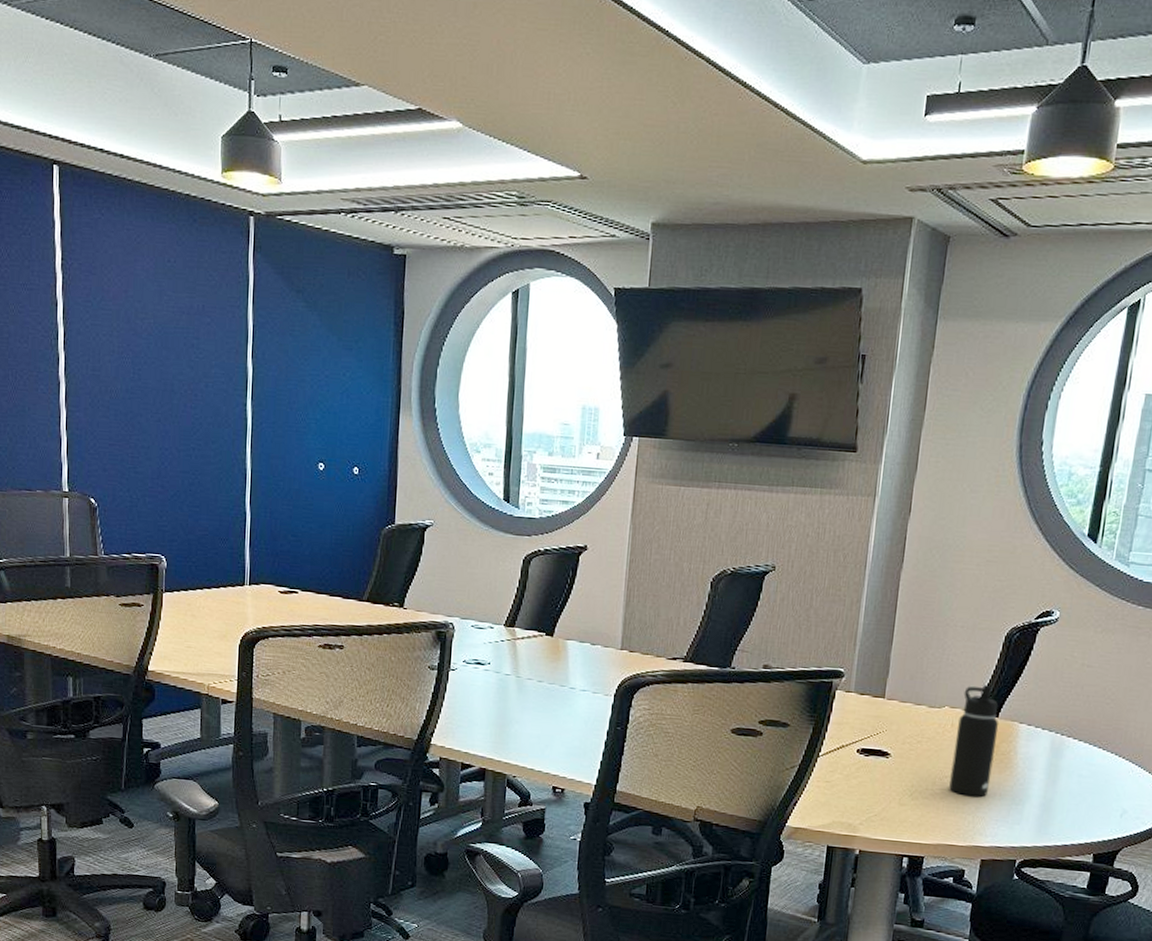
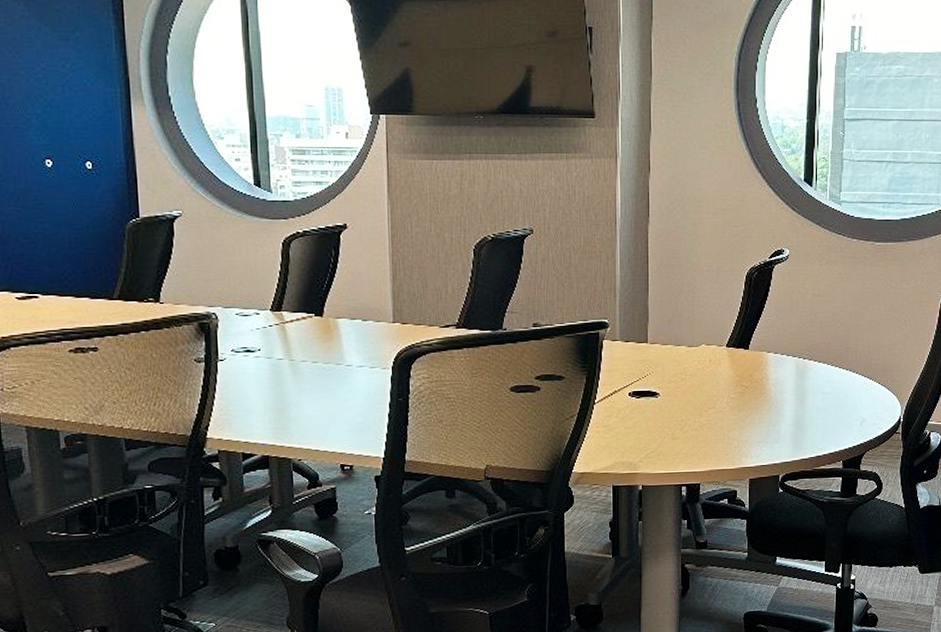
water bottle: present [949,685,999,797] -> none [714,321,750,424]

